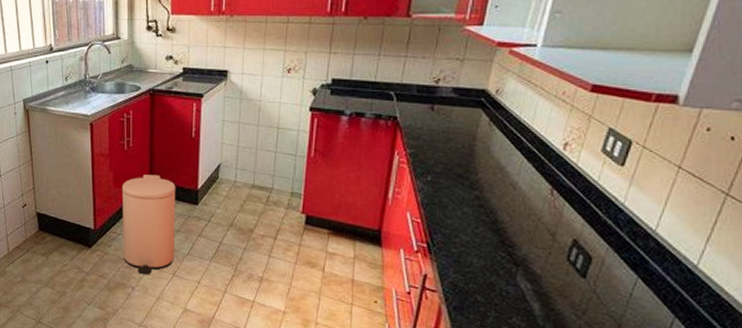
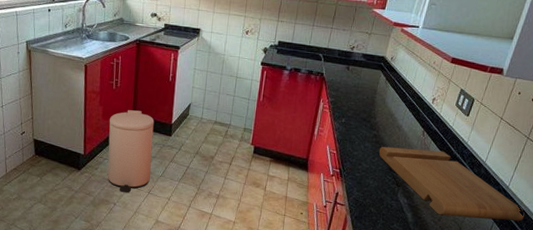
cutting board: none [483,211,728,318] -> present [378,146,525,222]

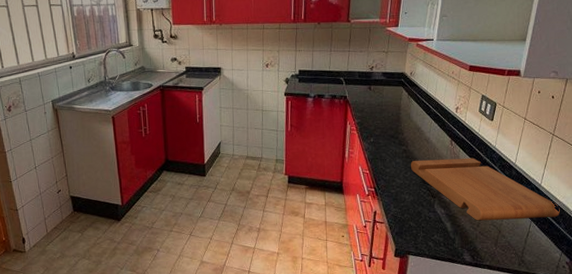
pedal bin: present [107,110,155,193] -> none [142,155,190,238]

